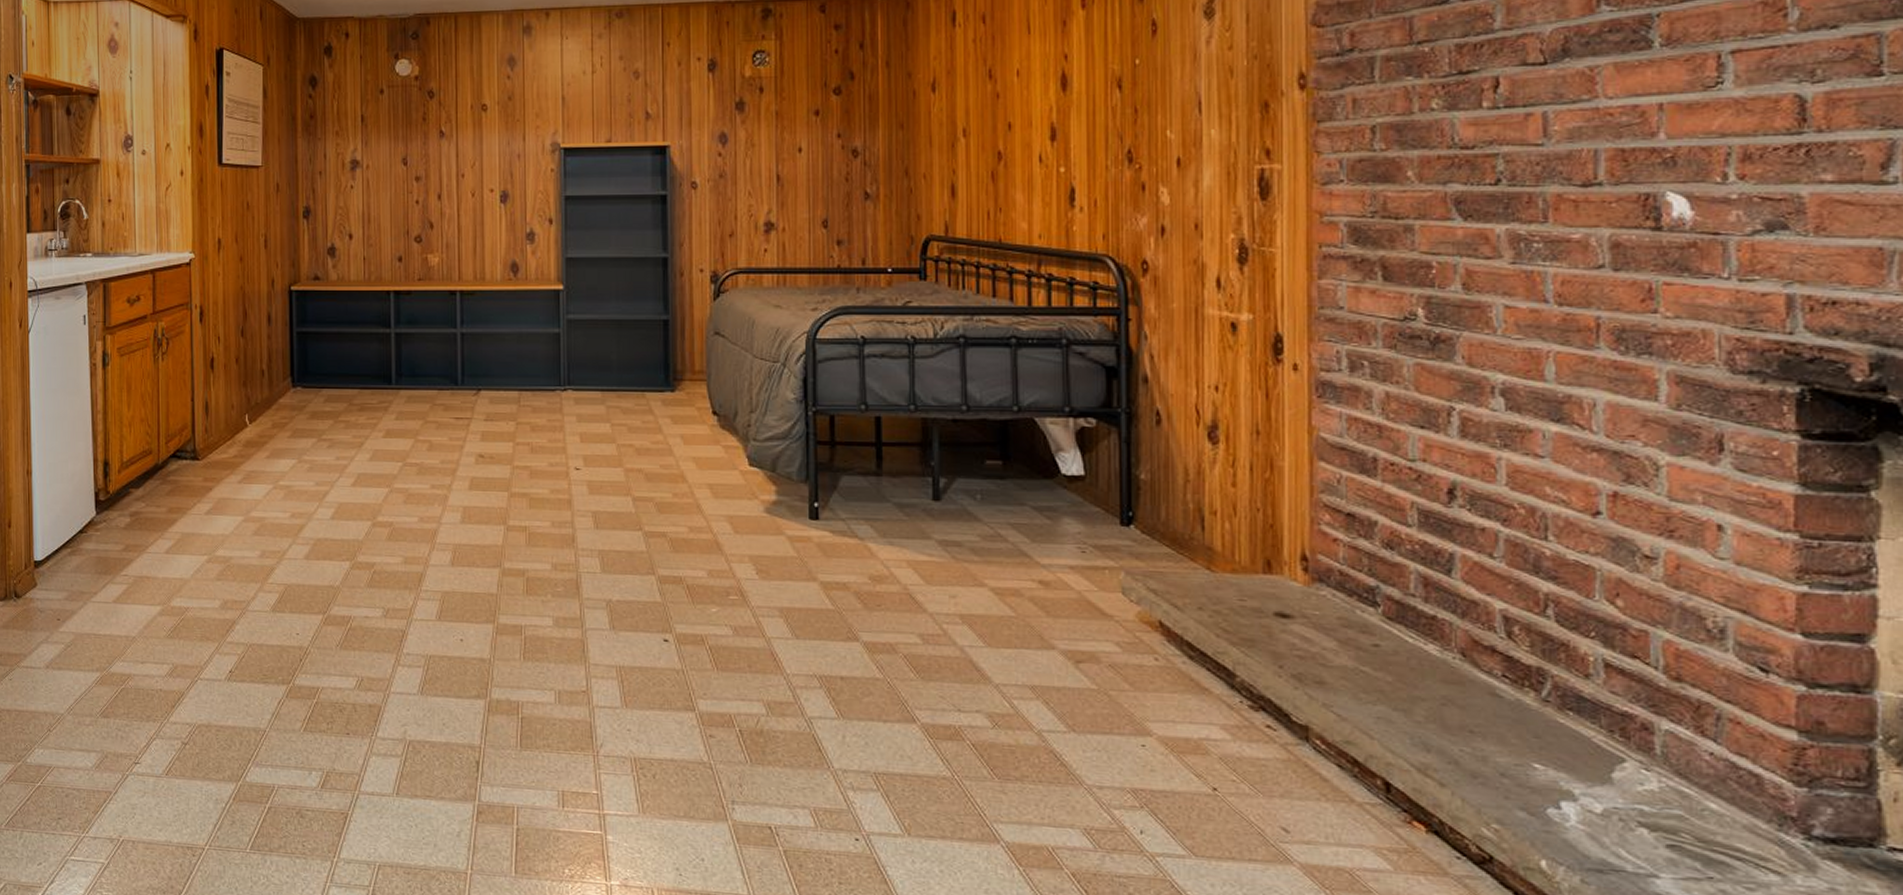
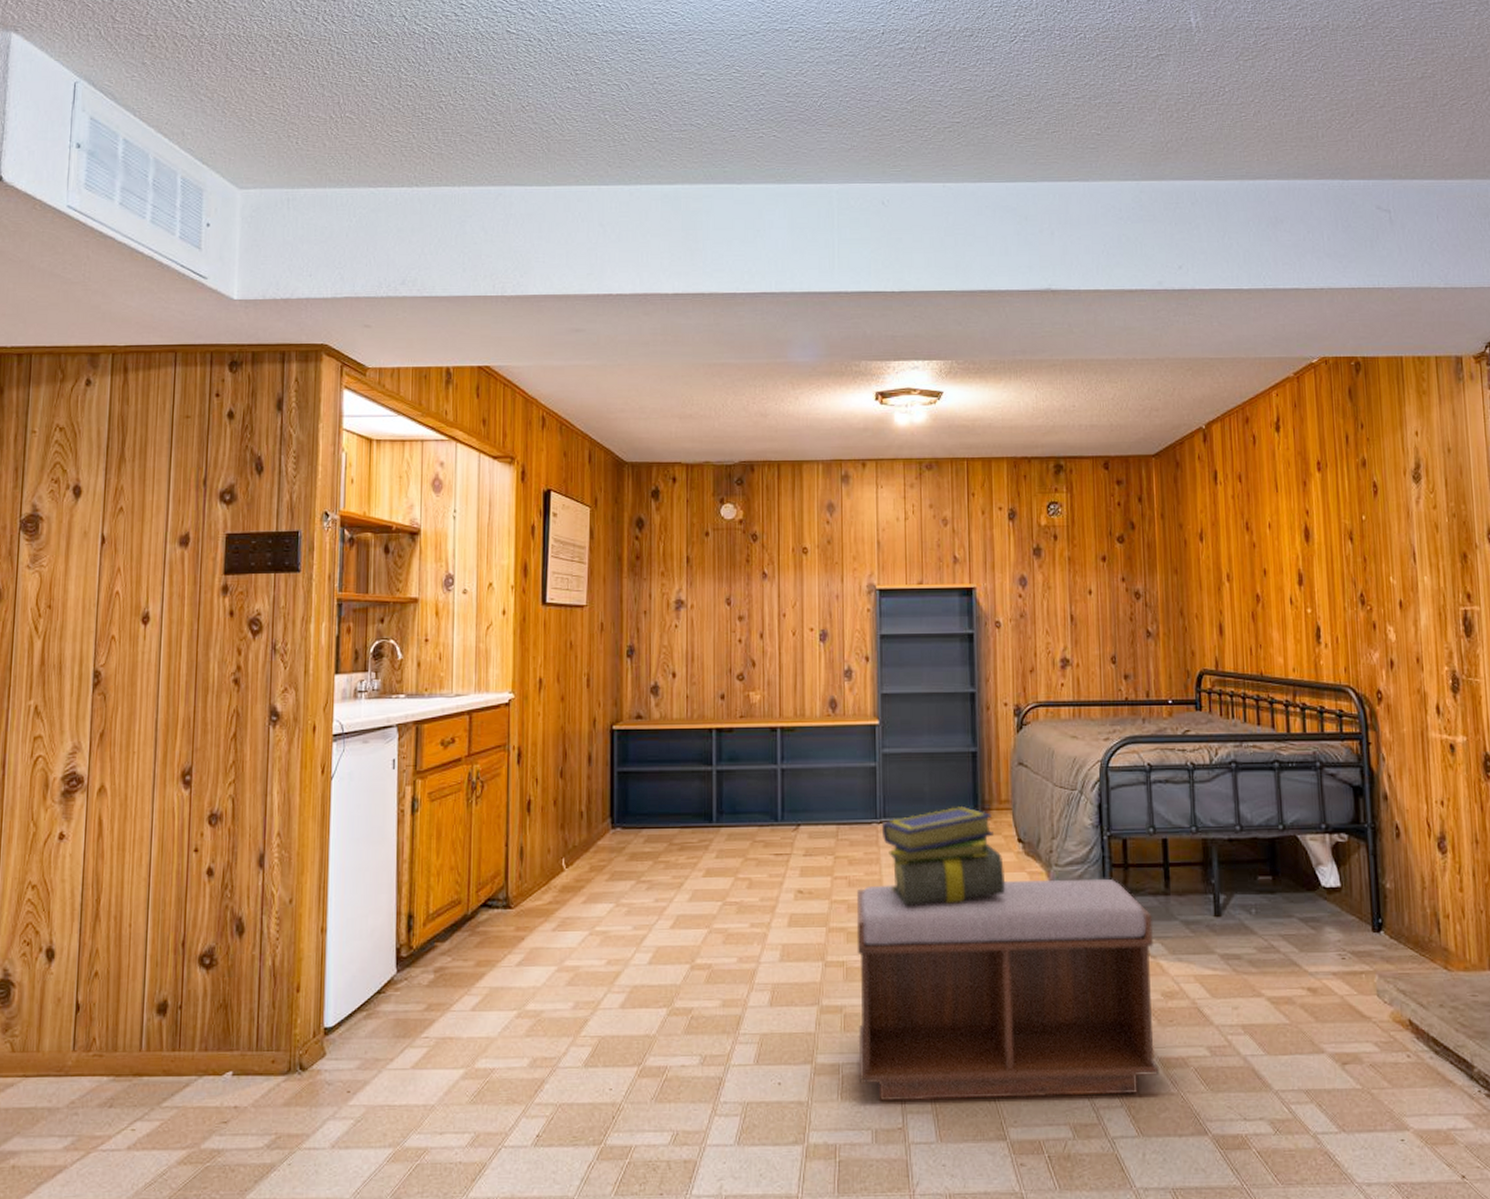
bench: none [539,452,864,677] -> present [856,878,1159,1101]
stack of books: none [565,376,699,475] -> present [881,807,1006,906]

